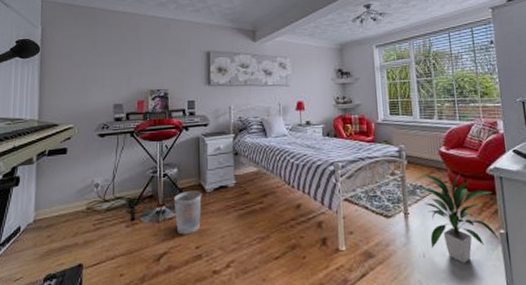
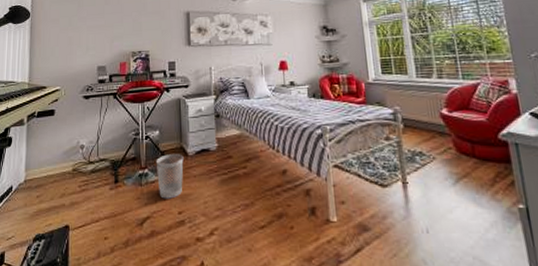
indoor plant: present [419,173,500,263] -> none [418,138,520,242]

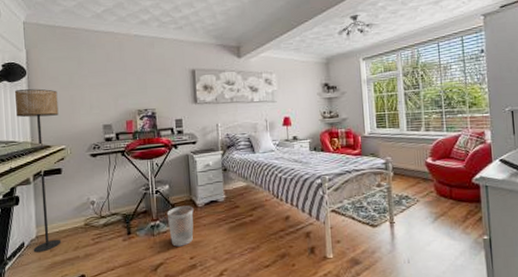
floor lamp: none [17,30,57,198] -> present [14,89,62,253]

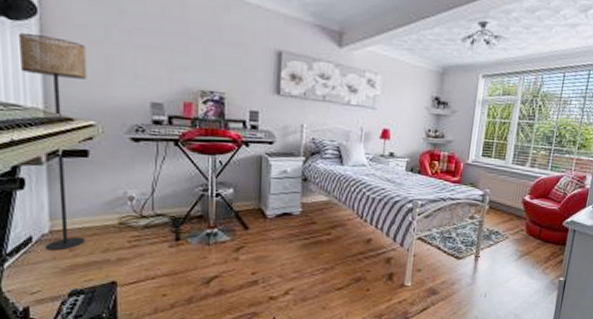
wastebasket: present [166,206,194,247] -> none [227,215,262,260]

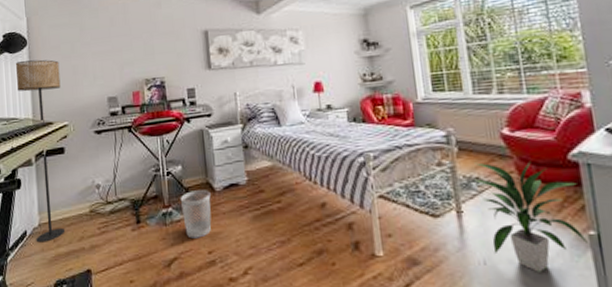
wastebasket: none [227,215,262,260] -> present [180,190,212,239]
indoor plant: none [493,220,563,304] -> present [474,162,590,272]

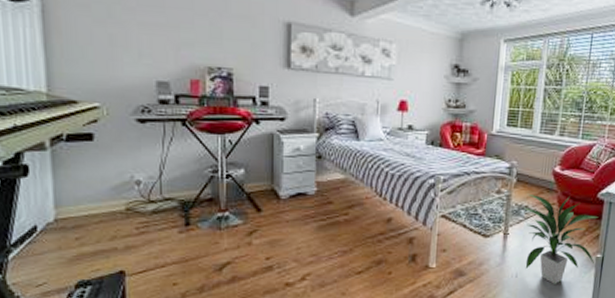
floor lamp: present [15,59,66,243] -> none [19,15,92,240]
wastebasket: present [180,190,212,239] -> none [239,196,275,244]

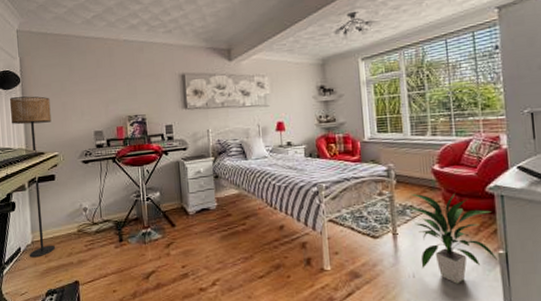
floor lamp: none [19,15,92,240] -> present [9,96,56,258]

